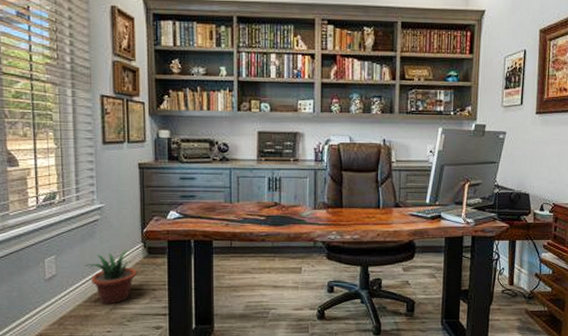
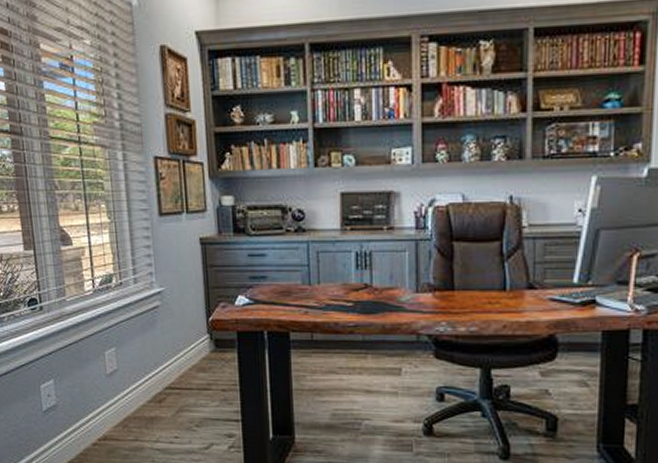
potted plant: present [84,250,137,305] -> none [146,342,204,406]

